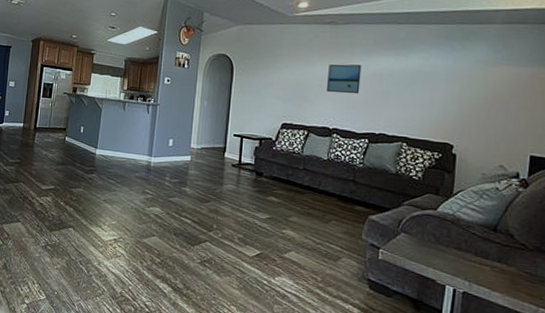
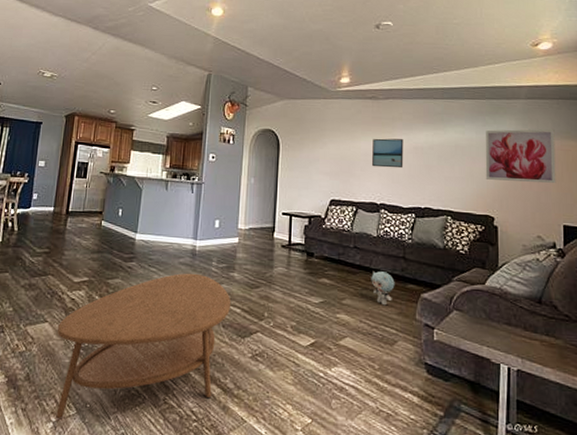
coffee table: none [28,186,182,303] -> present [56,273,231,420]
plush toy: none [318,192,343,225] -> present [371,271,395,306]
wall art: none [447,56,532,114] -> present [485,129,556,184]

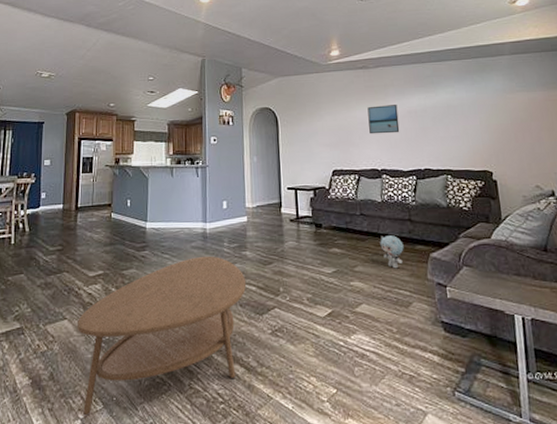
wall art: present [485,129,556,184] -> none [475,82,548,136]

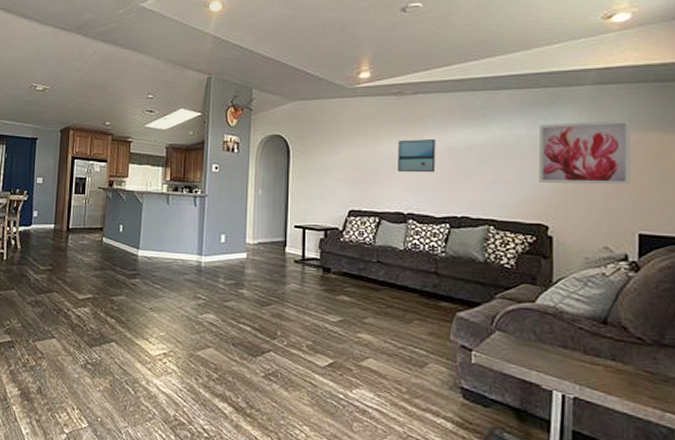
coffee table: present [76,255,246,416] -> none [64,290,240,432]
plush toy: present [380,235,404,269] -> none [397,287,425,325]
wall art: none [475,82,548,136] -> present [538,120,631,186]

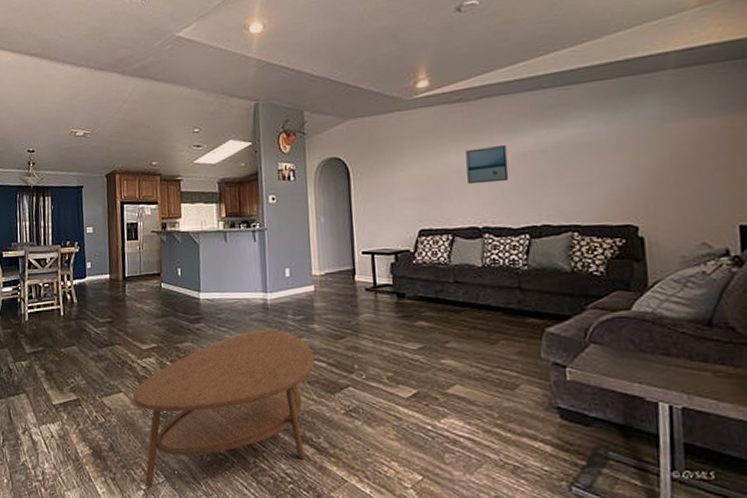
coffee table: none [64,290,240,432] -> present [132,329,314,487]
wall art: present [538,120,631,186] -> none [619,103,726,180]

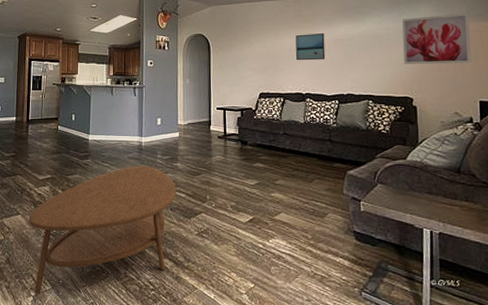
wall art: none [619,103,726,180] -> present [402,13,472,64]

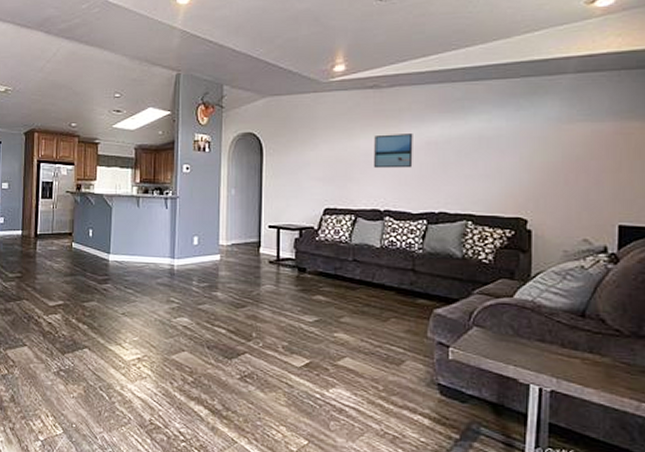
coffee table: present [28,165,176,294] -> none [36,293,214,439]
wall art: present [402,13,472,64] -> none [517,109,613,177]

